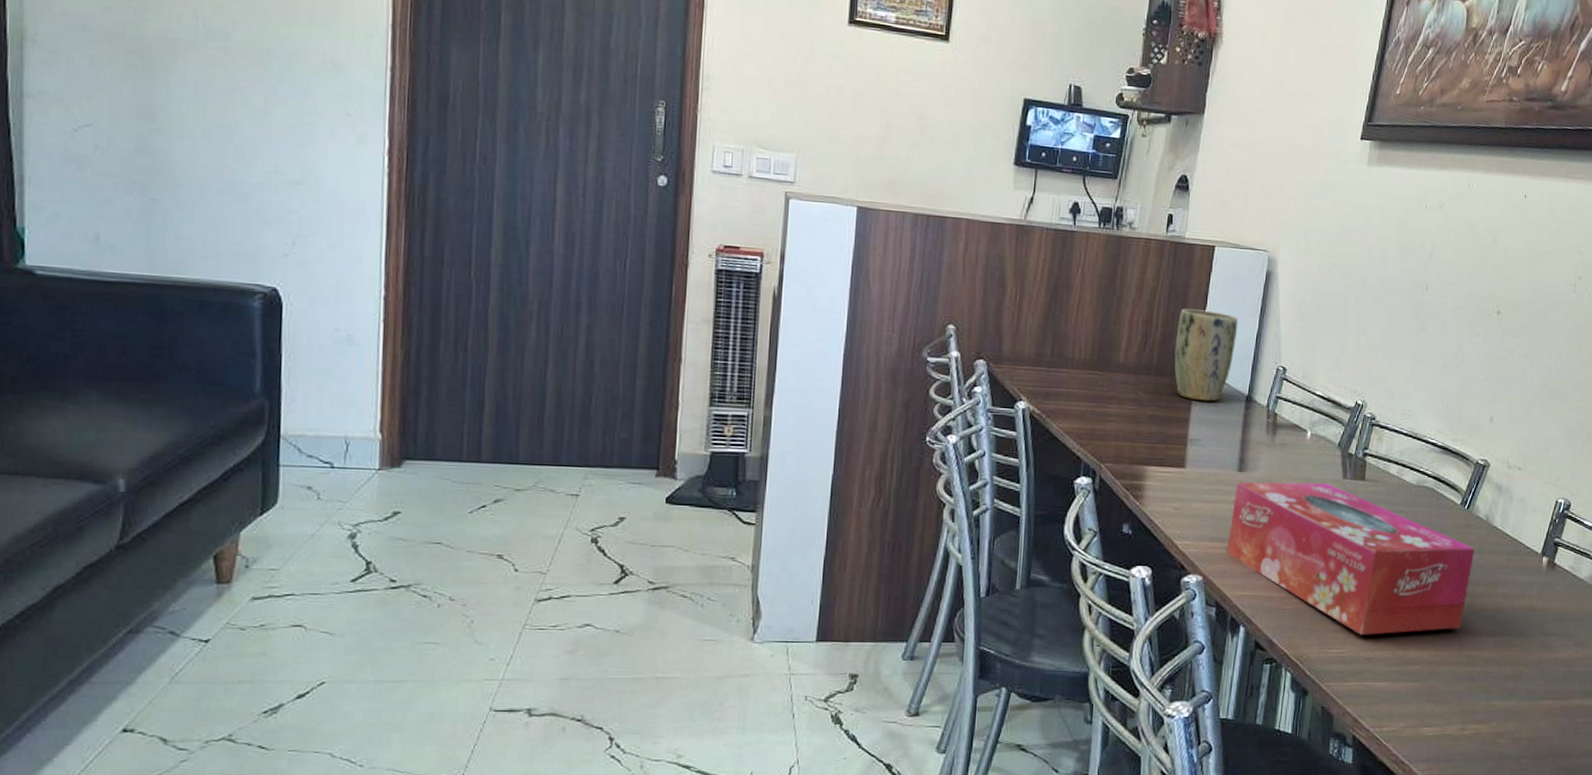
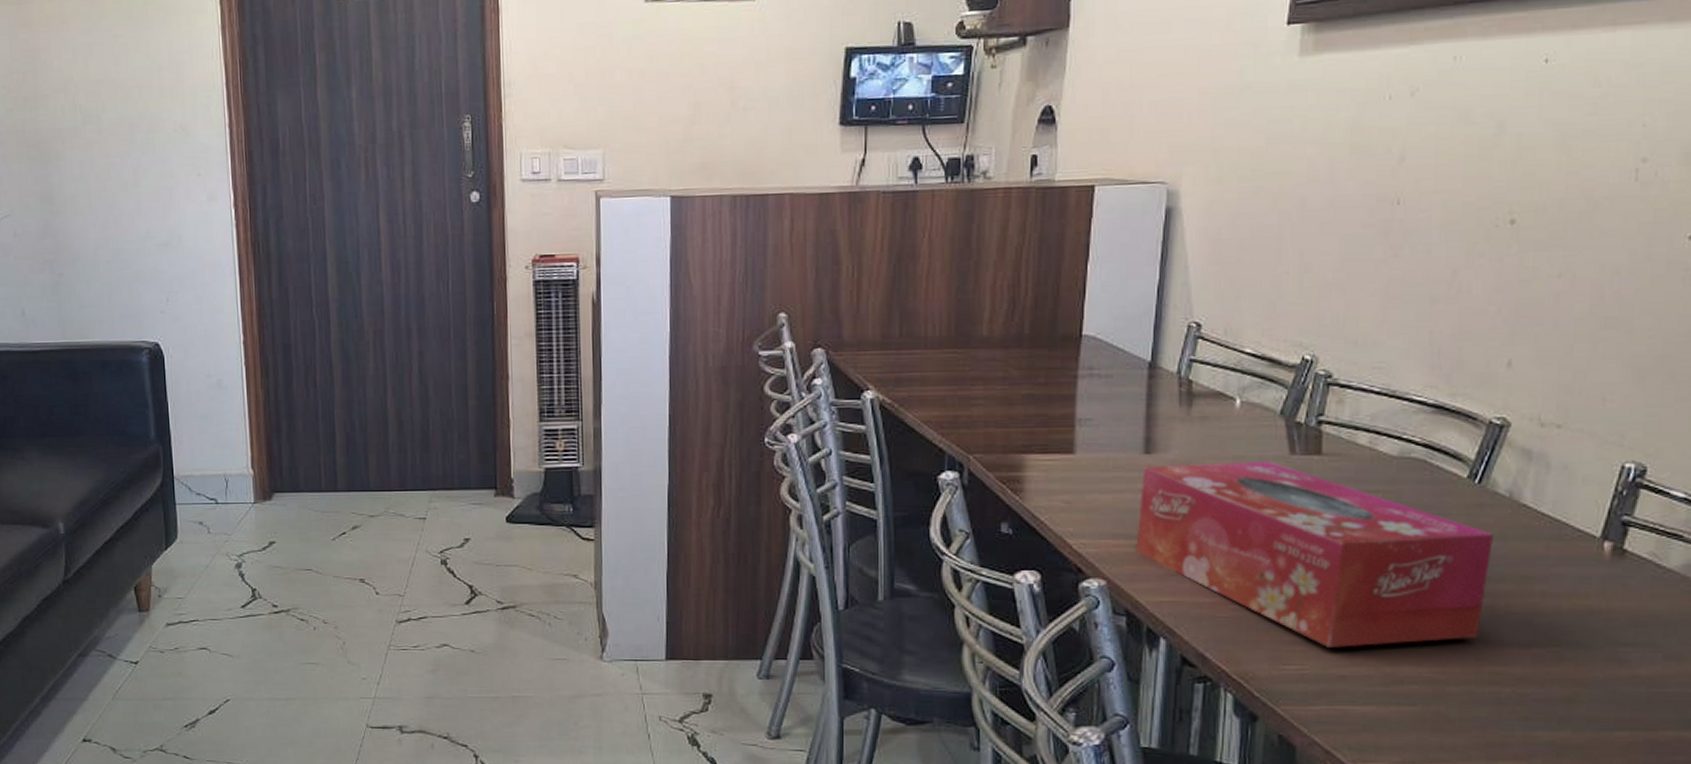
plant pot: present [1174,309,1238,402] -> none [1051,264,1131,373]

